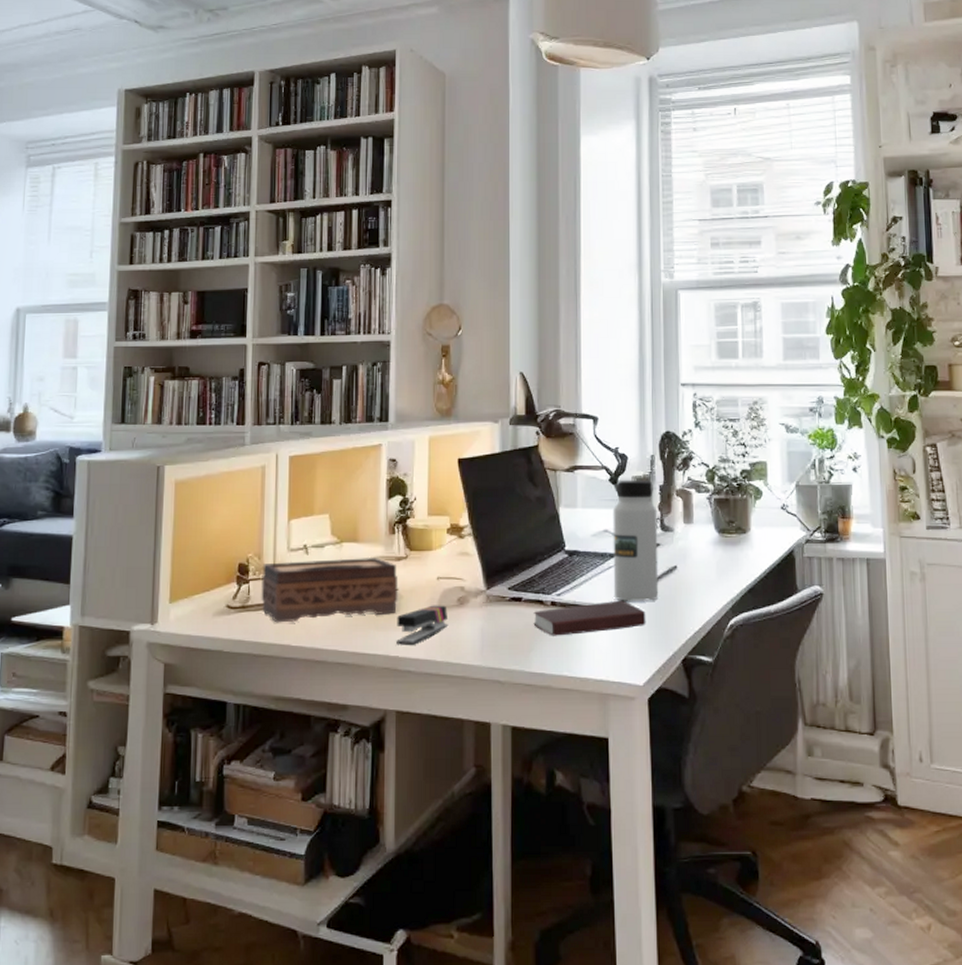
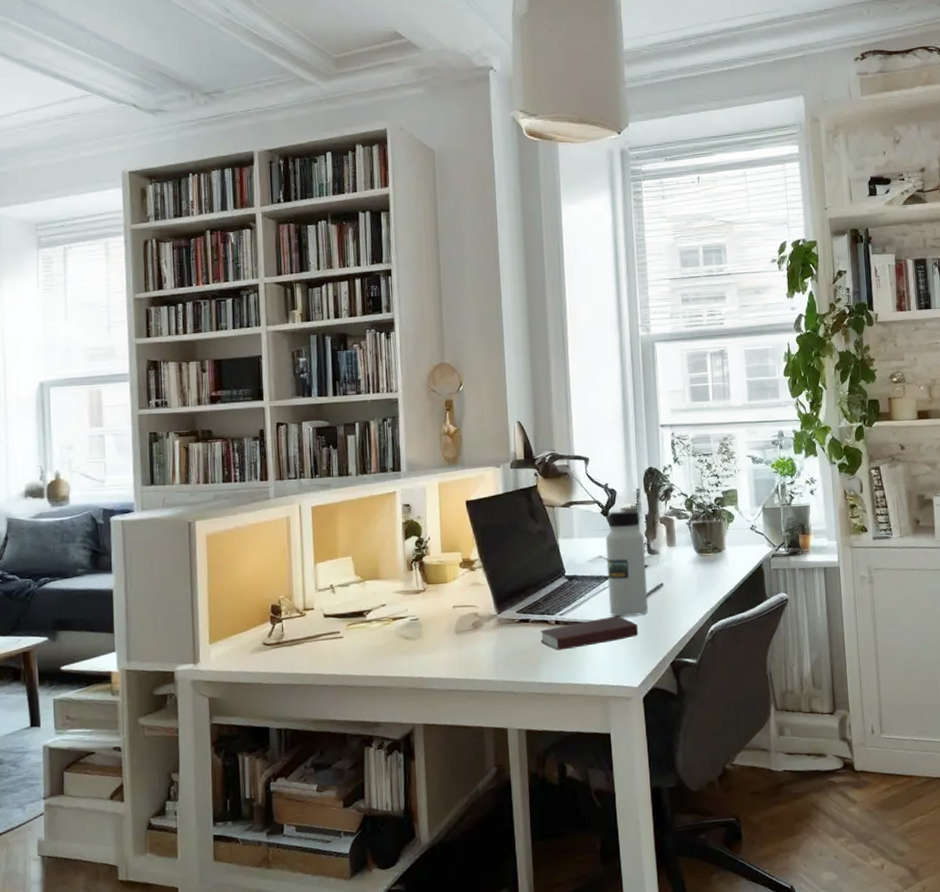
tissue box: present [261,556,399,623] -> none [293,591,419,655]
stapler: present [396,605,449,645] -> none [419,630,466,667]

